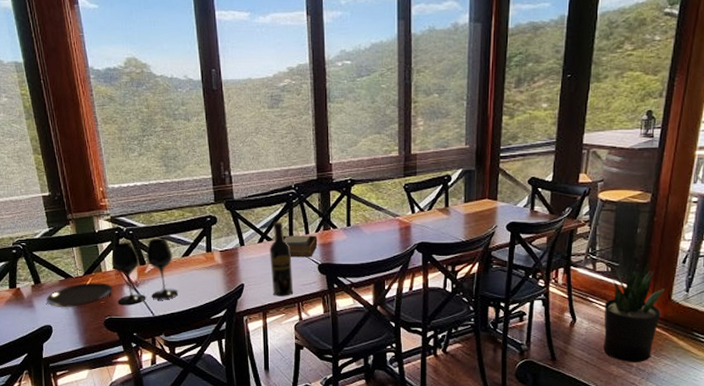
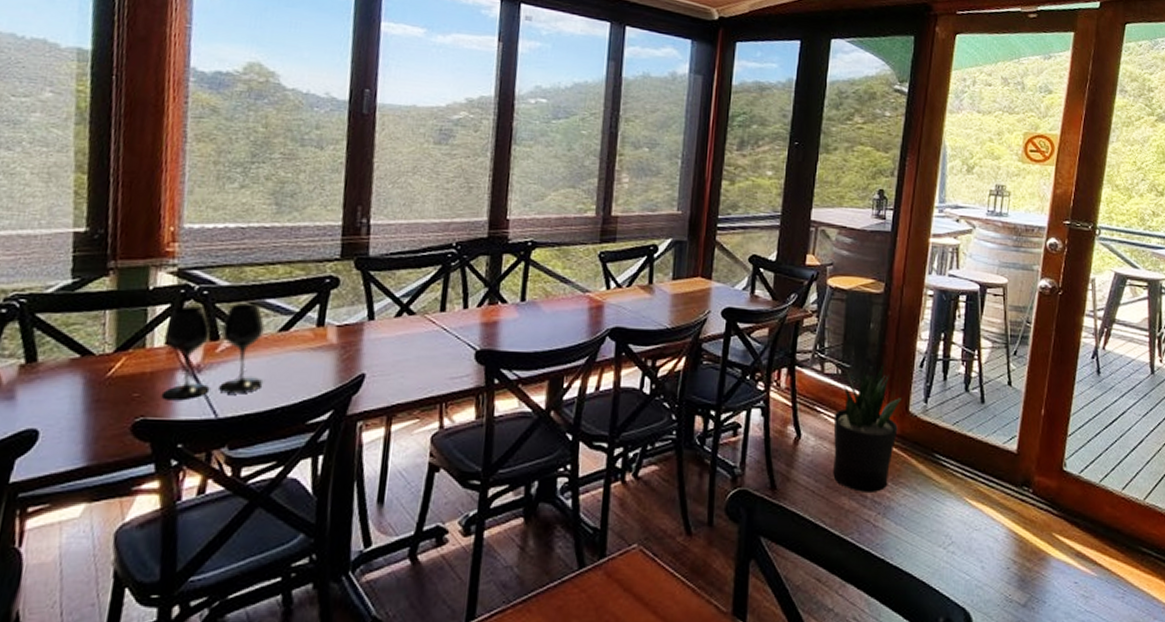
plate: present [45,282,112,307] -> none [38,363,158,401]
wine bottle: present [269,221,293,297] -> none [406,289,440,394]
napkin holder: present [282,235,318,258] -> none [430,308,480,341]

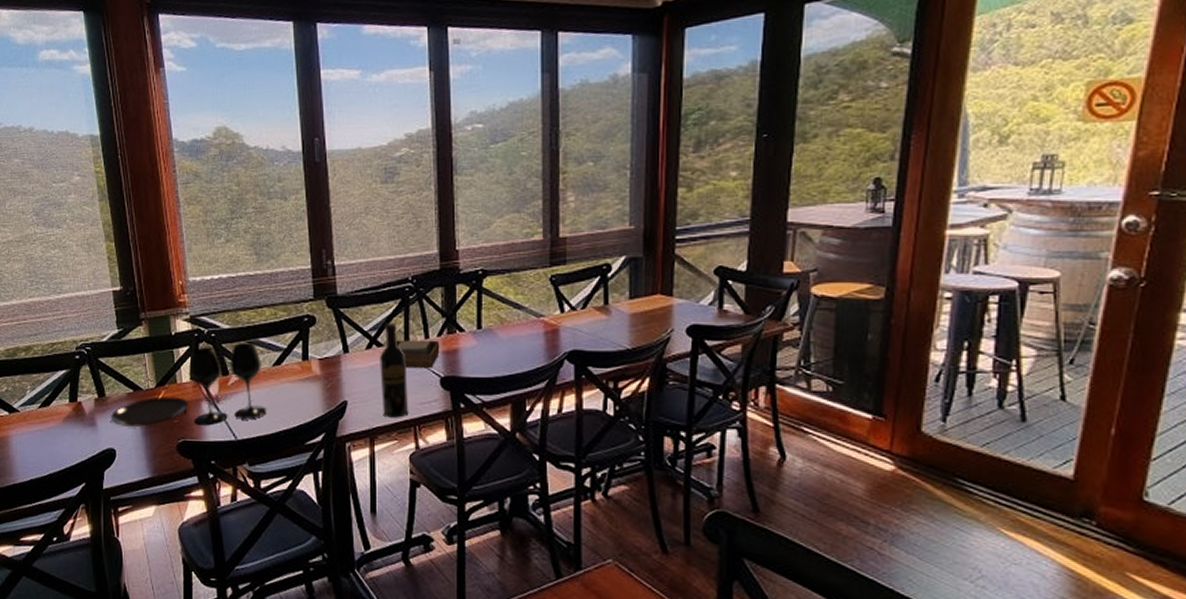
plate: none [38,363,158,401] -> present [110,396,188,427]
wine bottle: none [406,289,440,394] -> present [380,322,408,418]
napkin holder: none [430,308,480,341] -> present [396,340,440,369]
planter: present [833,364,903,492] -> none [825,379,913,519]

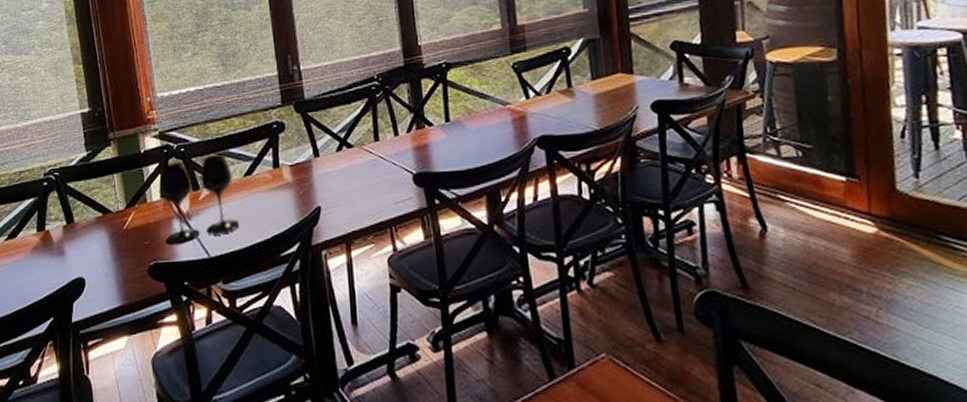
plate: present [110,396,188,427] -> none [79,216,159,252]
wine bottle: present [380,322,408,418] -> none [350,122,383,221]
napkin holder: present [396,340,440,369] -> none [365,136,411,168]

